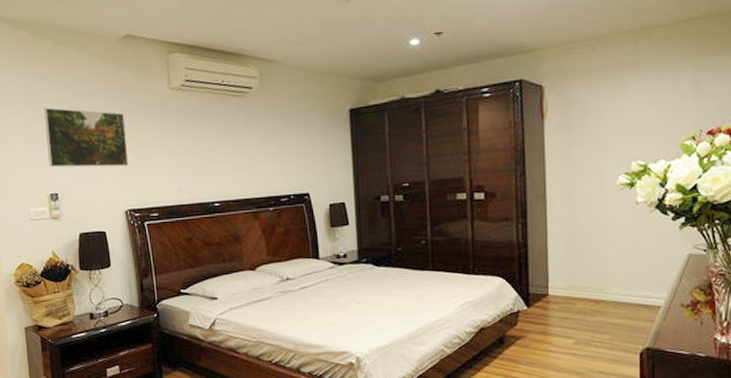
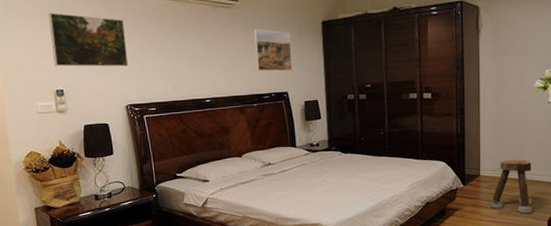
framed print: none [270,119,315,170] -> present [254,29,293,72]
stool: none [562,274,619,344] -> present [490,159,533,214]

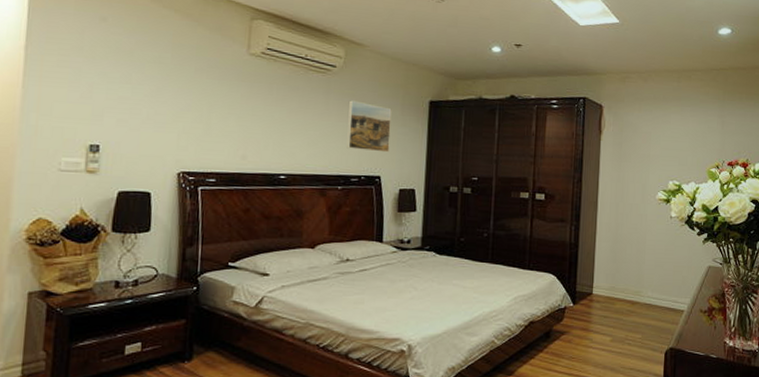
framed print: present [49,13,129,67] -> none [94,52,194,126]
stool: present [490,159,533,214] -> none [602,278,650,343]

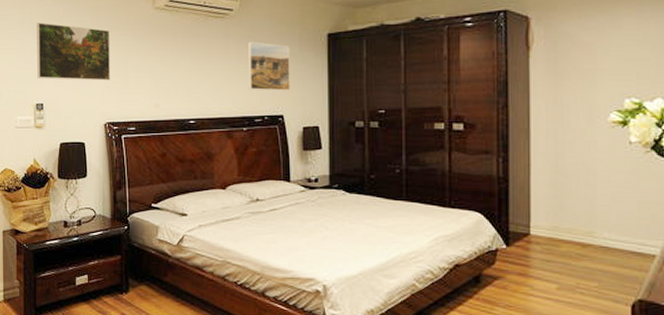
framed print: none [94,52,194,126] -> present [37,22,111,81]

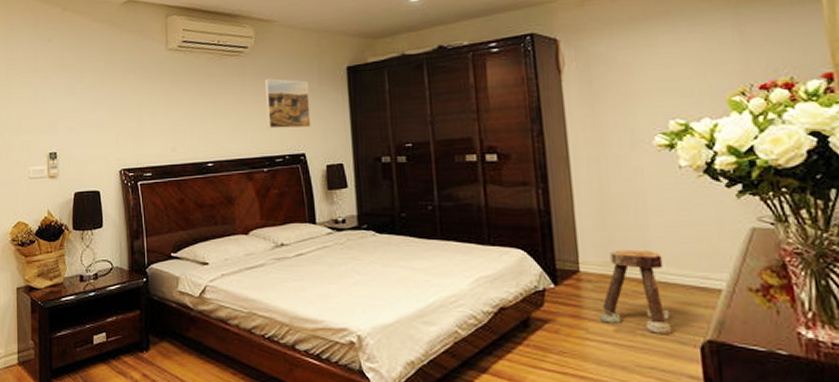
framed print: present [37,22,111,81] -> none [49,69,125,127]
stool: none [545,216,608,293] -> present [600,249,672,334]

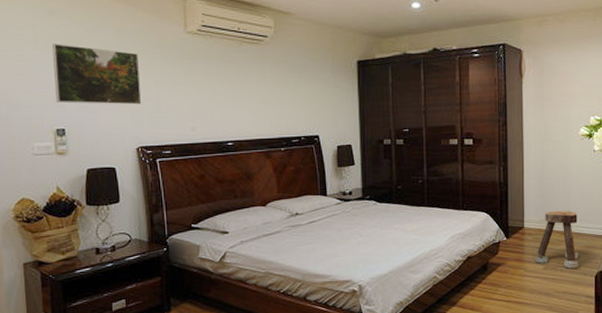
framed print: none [49,69,125,127] -> present [52,44,142,105]
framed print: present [265,78,311,129] -> none [283,67,325,113]

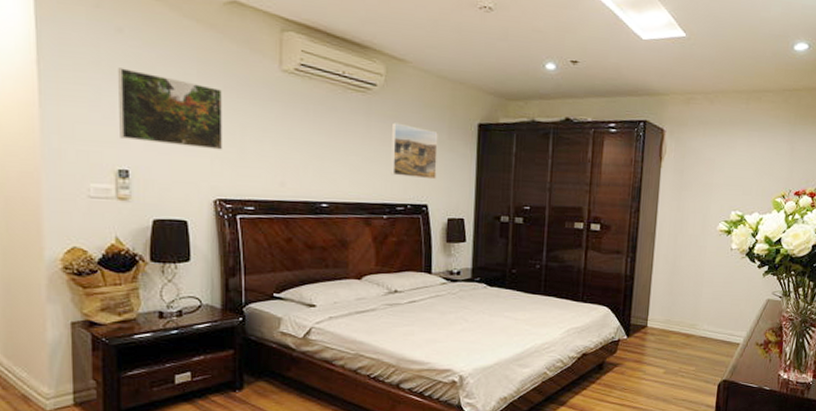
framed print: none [283,67,325,113] -> present [391,122,438,180]
stool: present [535,210,579,269] -> none [655,310,706,375]

